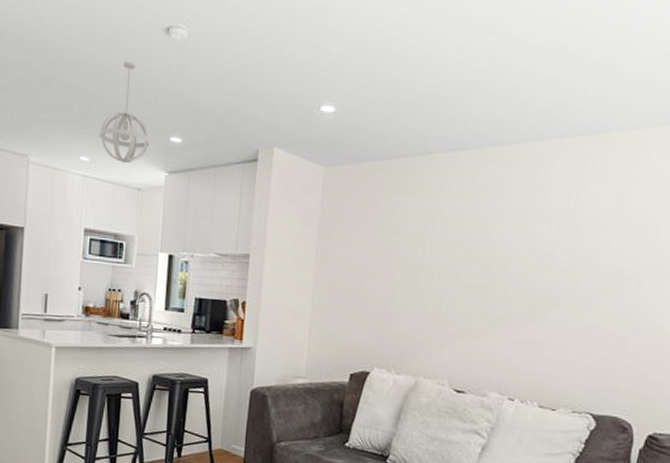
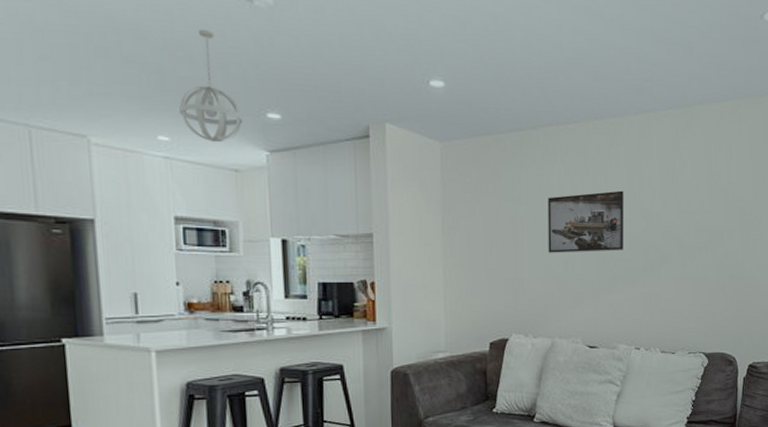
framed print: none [422,224,514,290] -> present [548,190,624,253]

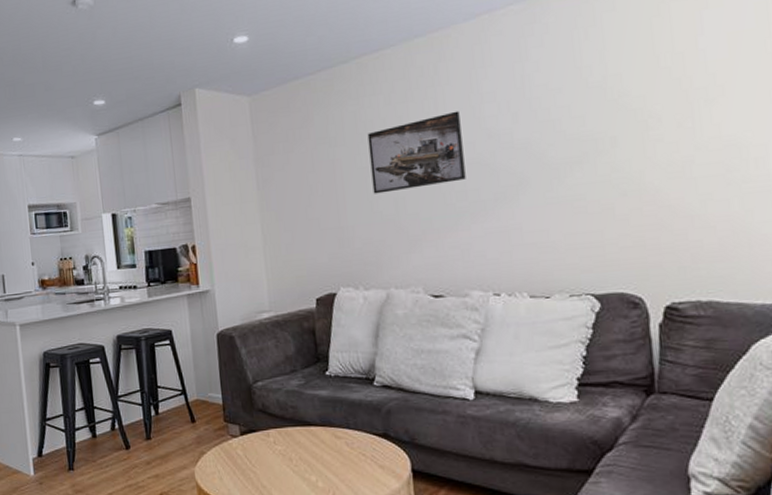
pendant light: present [179,29,243,143] -> none [27,39,75,136]

